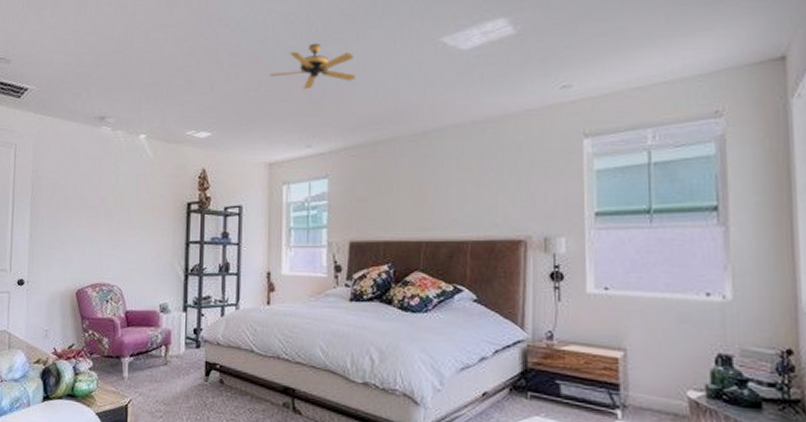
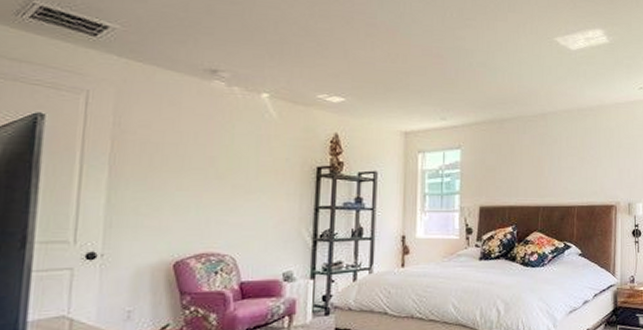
ceiling fan: present [270,43,356,90] -> none [406,25,486,67]

